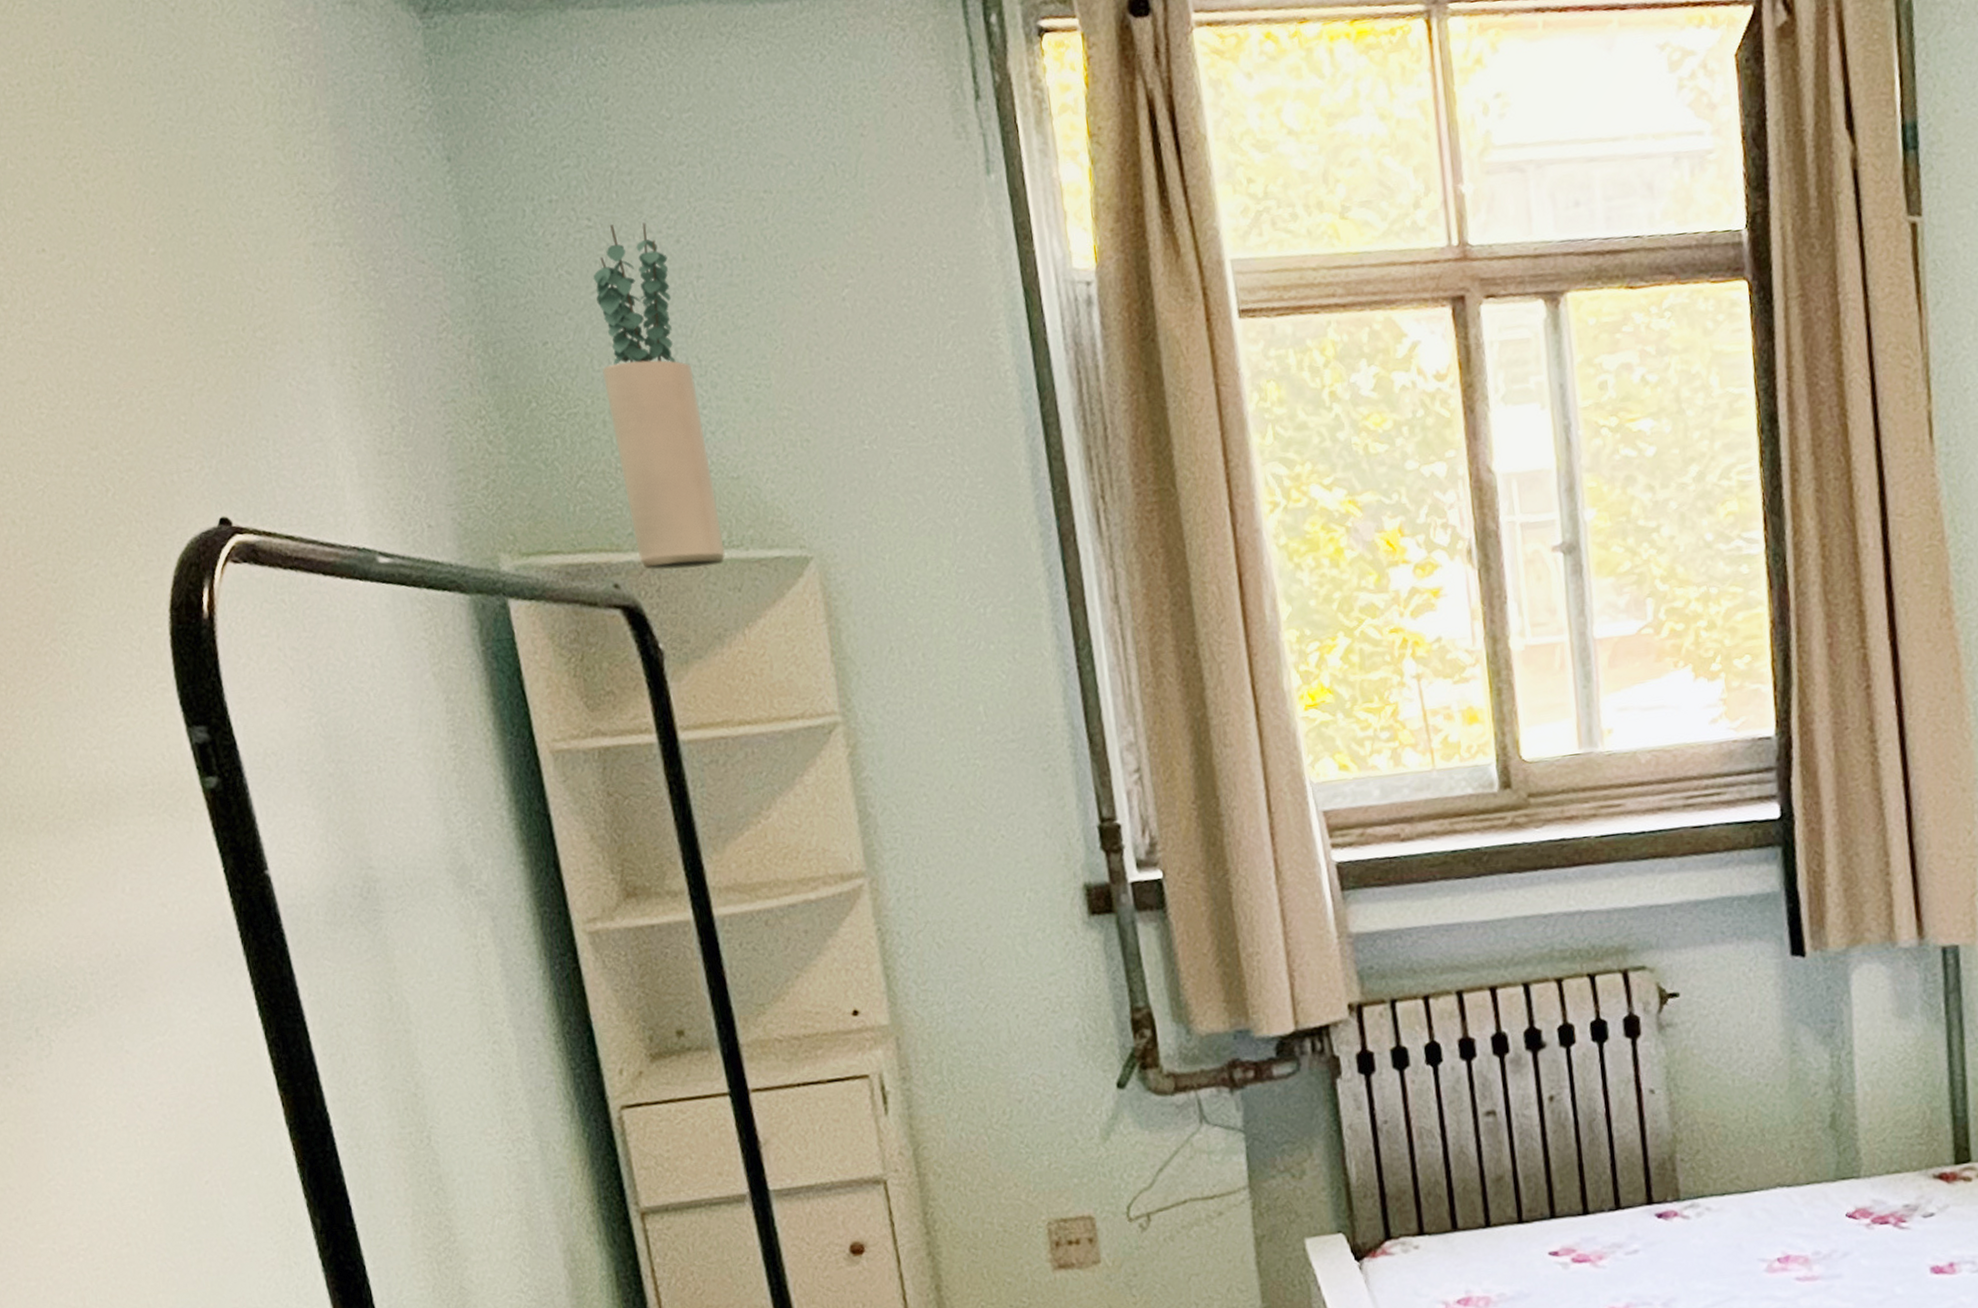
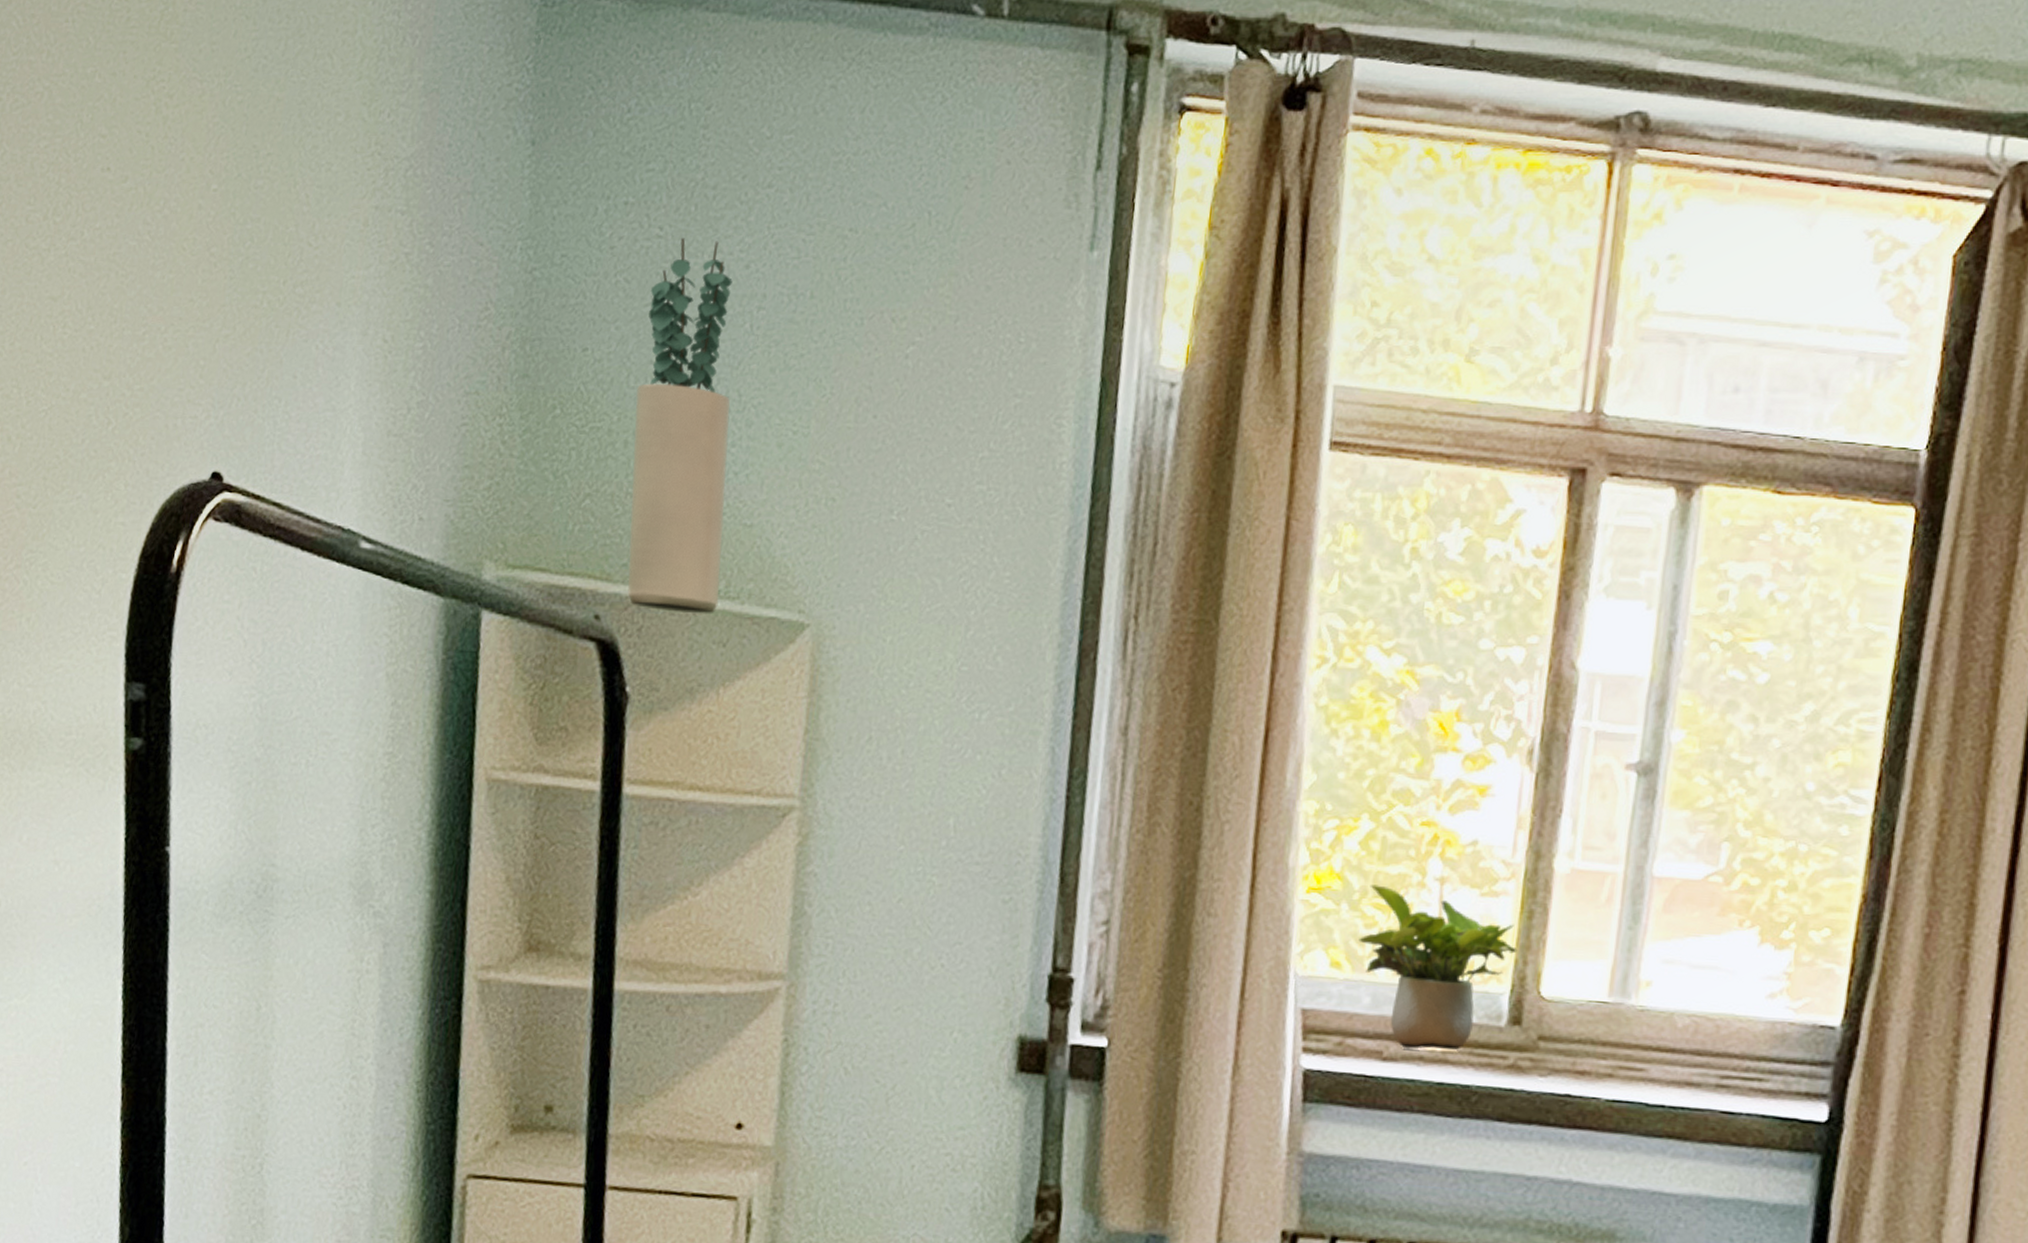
potted plant: none [1358,691,1495,828] -> present [1359,884,1518,1051]

